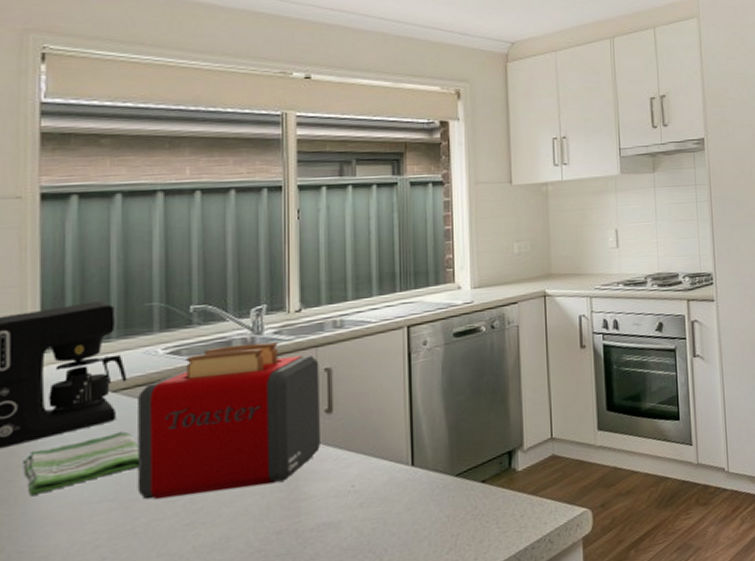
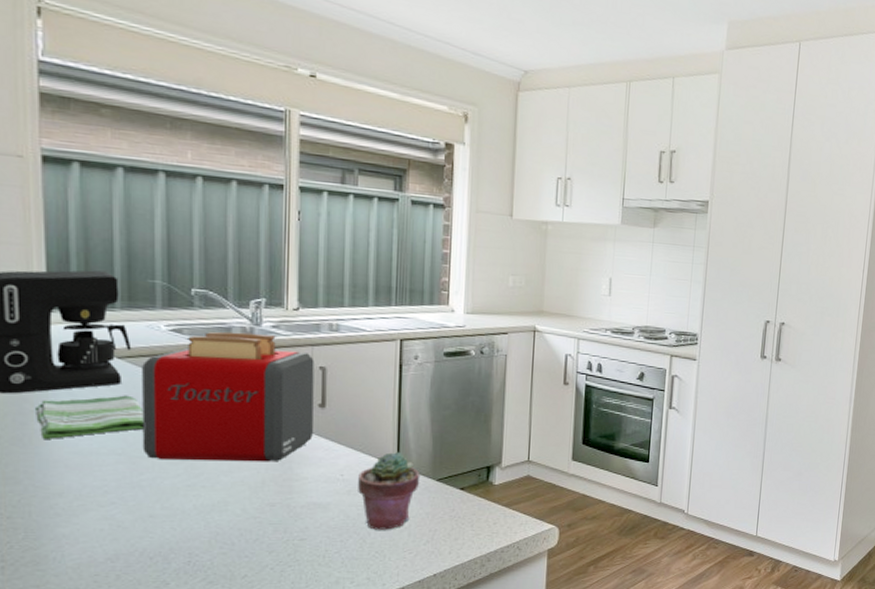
potted succulent: none [371,450,438,545] -> present [358,452,421,530]

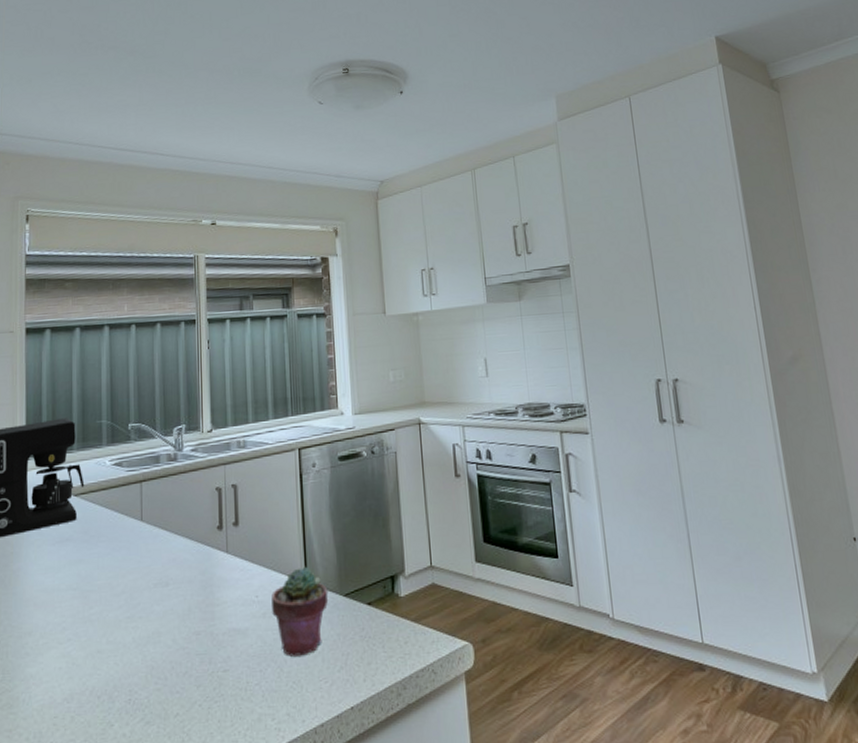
dish towel: present [36,395,144,439] -> none [14,530,94,579]
toaster: present [142,331,314,462] -> none [92,458,229,592]

